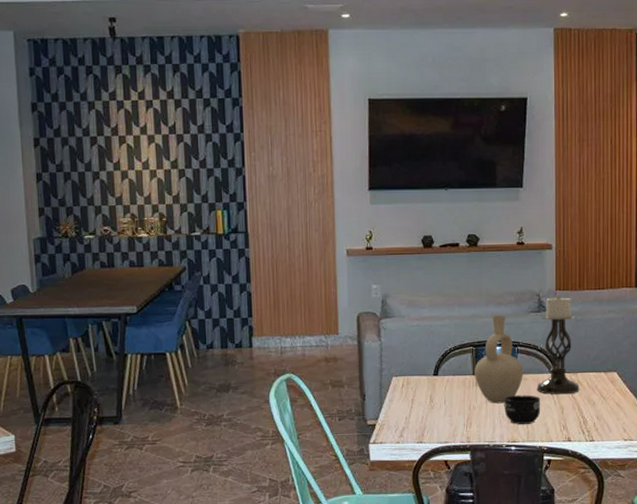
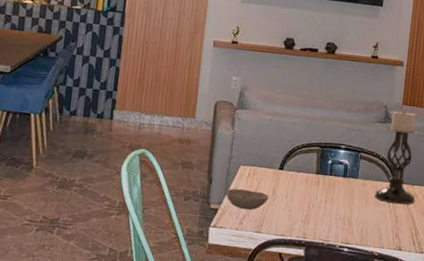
bowl: none [381,401,426,422] -> present [225,188,269,210]
vase: present [474,315,524,404] -> none [317,120,364,205]
mug: present [504,395,541,424] -> none [341,198,377,229]

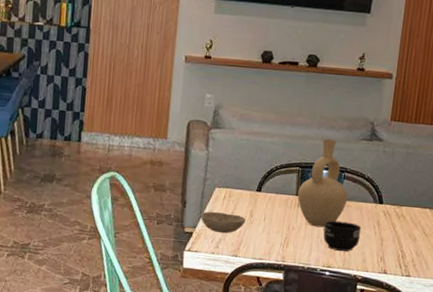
vase: none [317,120,364,205] -> present [297,138,348,228]
mug: none [341,198,377,229] -> present [323,220,362,252]
candle holder: present [374,108,419,205] -> none [358,124,409,227]

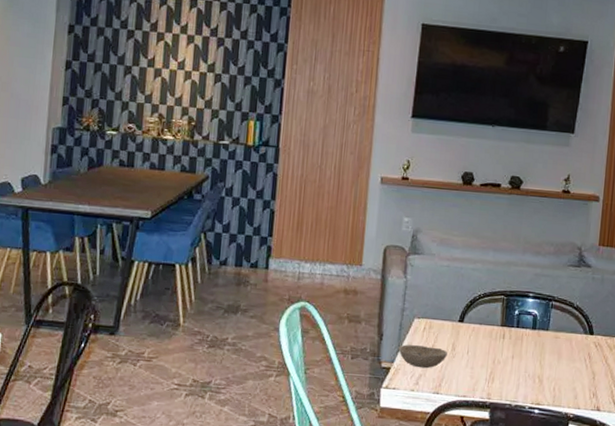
vase: present [297,138,348,228] -> none [503,265,556,361]
mug: present [323,220,362,252] -> none [531,353,572,387]

